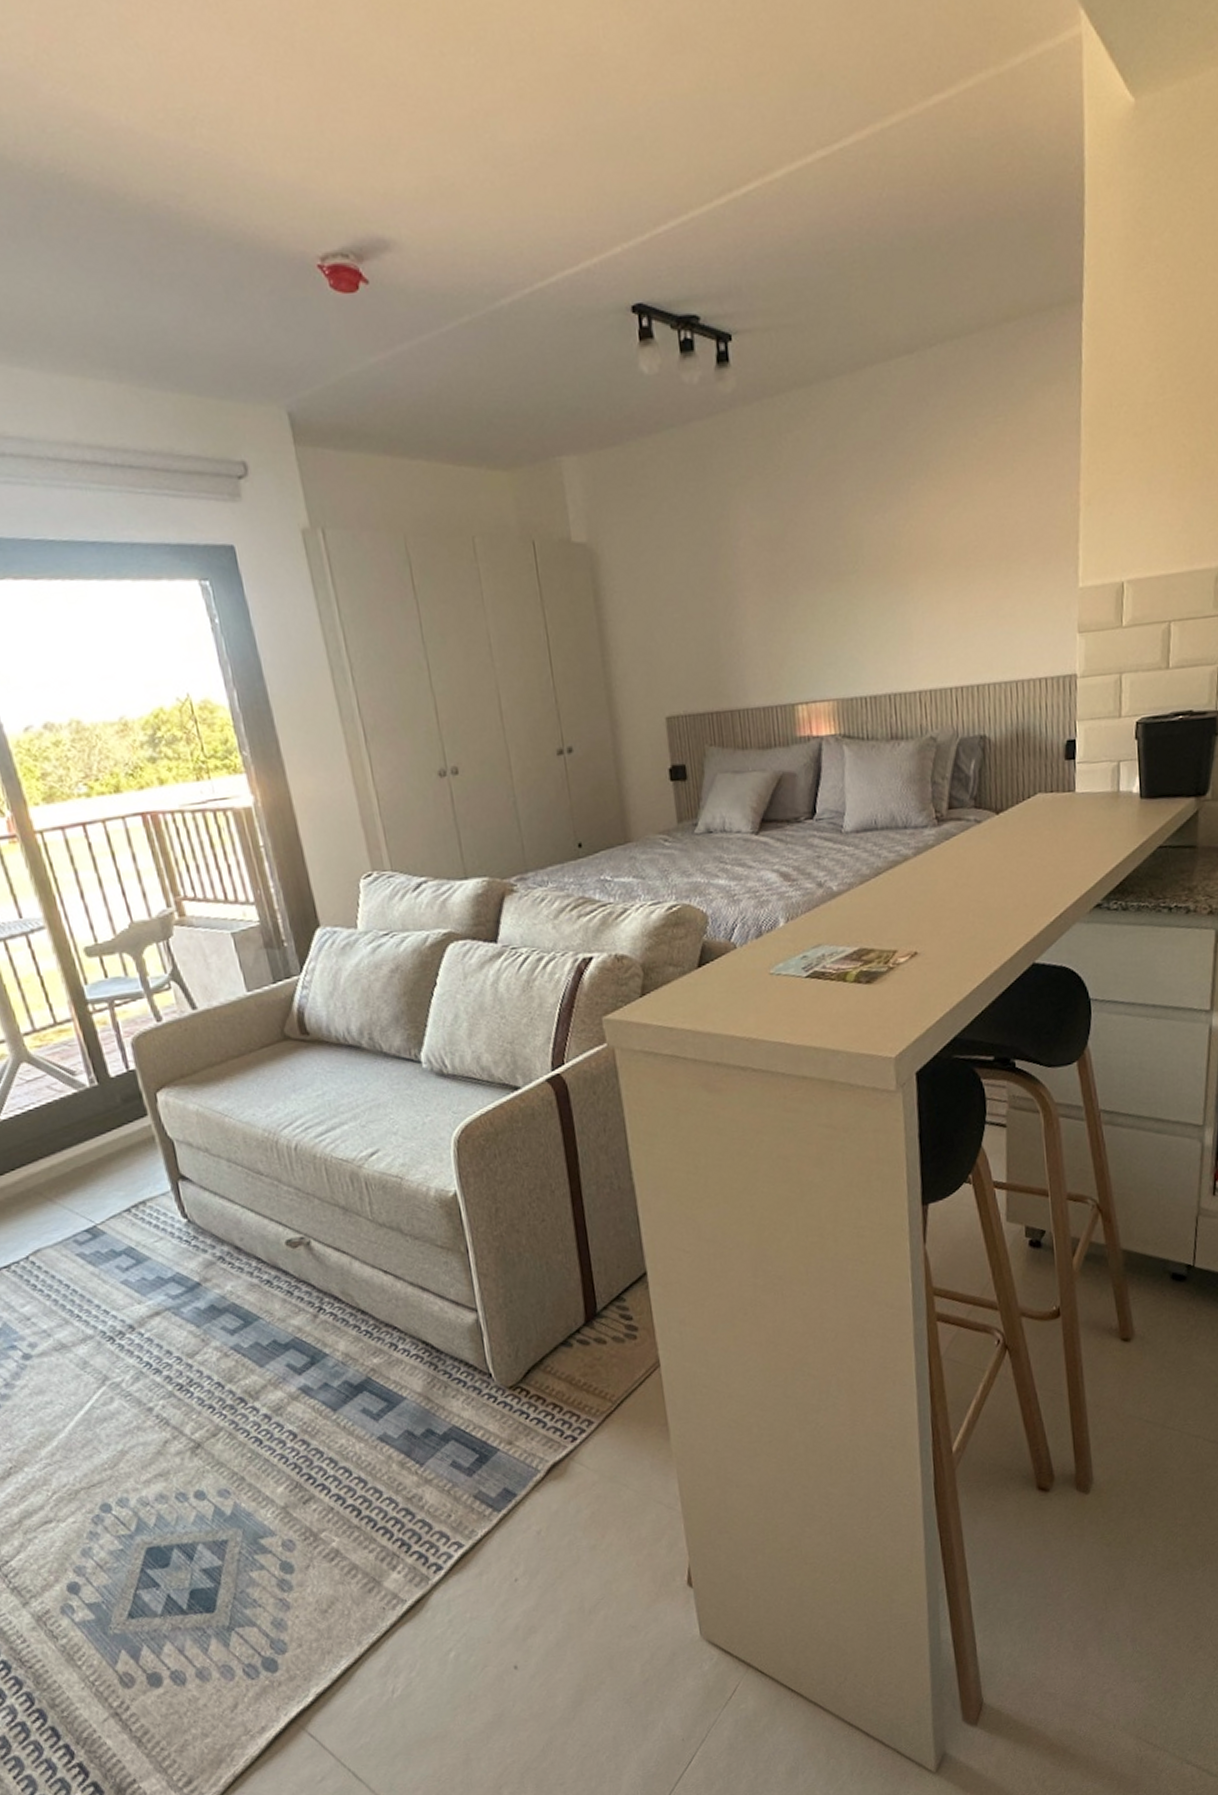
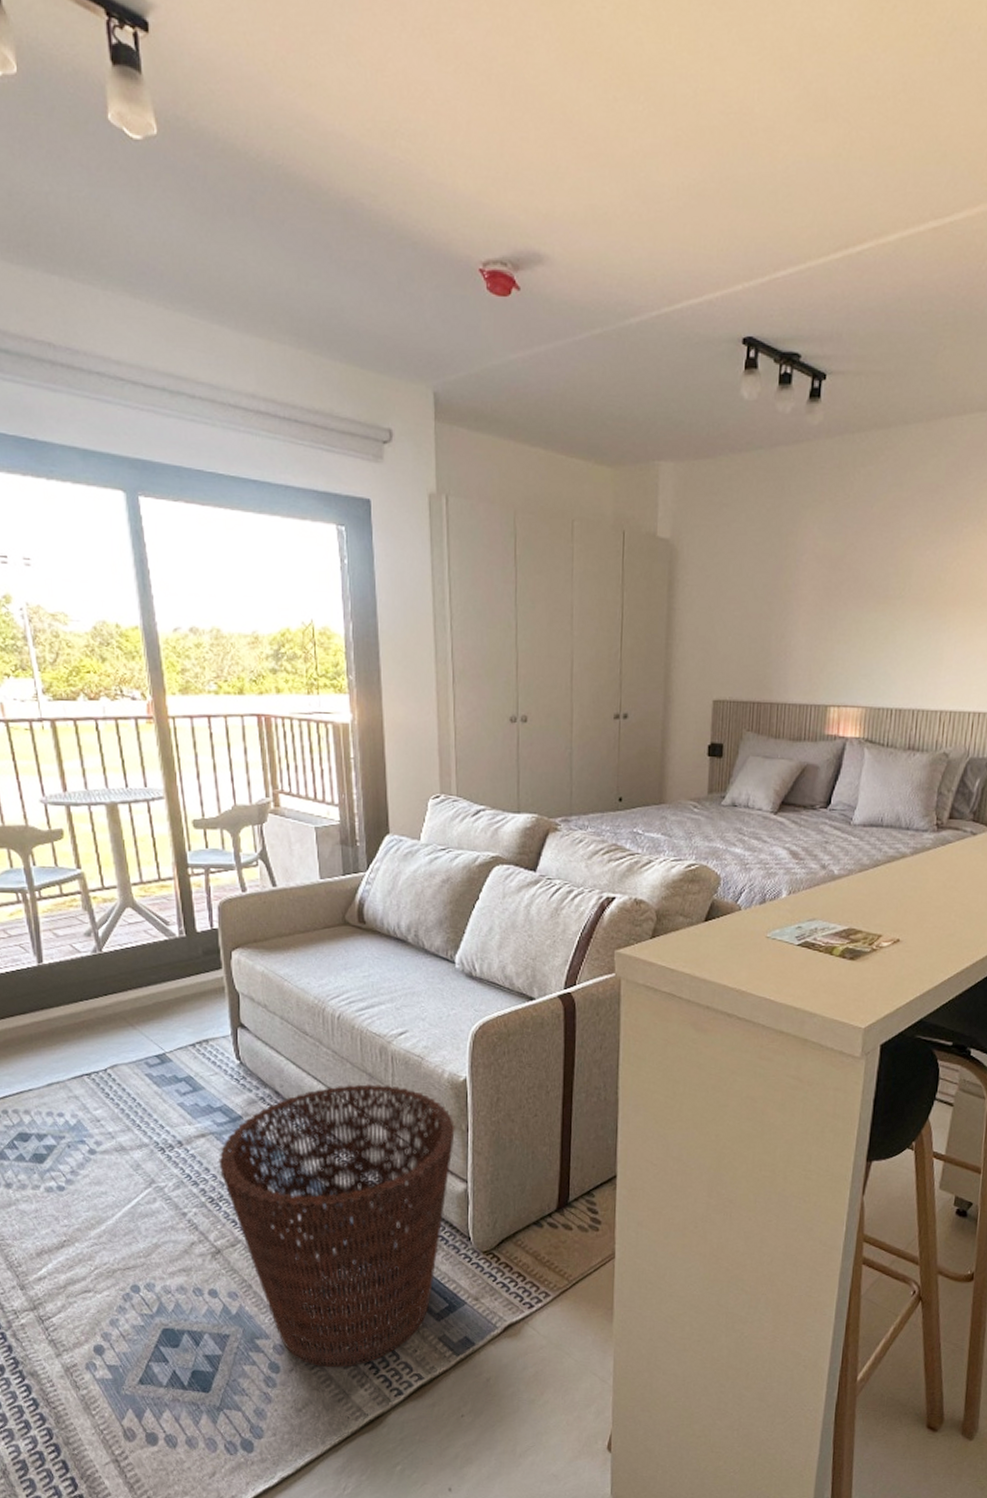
basket: none [180,1216,457,1556] -> present [219,1084,455,1368]

